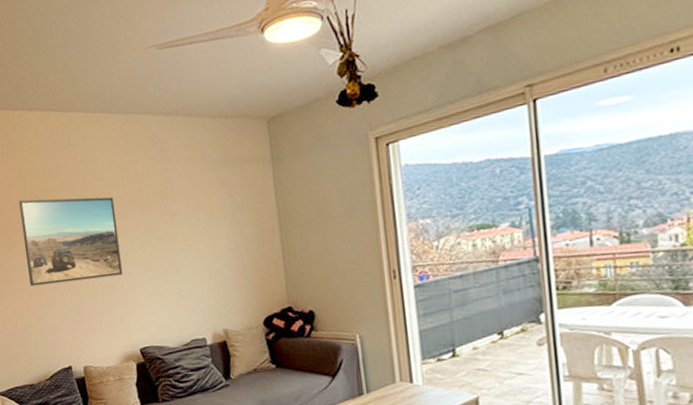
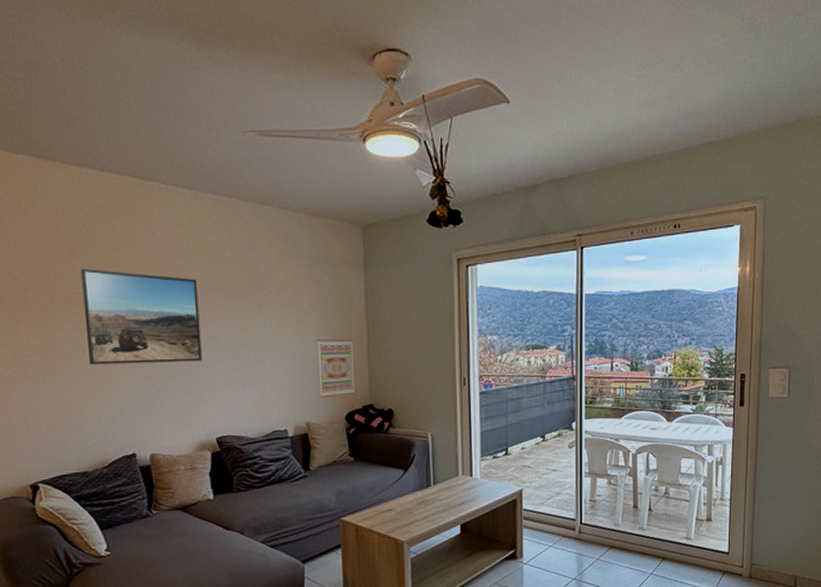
wall art: none [229,239,273,304] -> present [317,339,356,398]

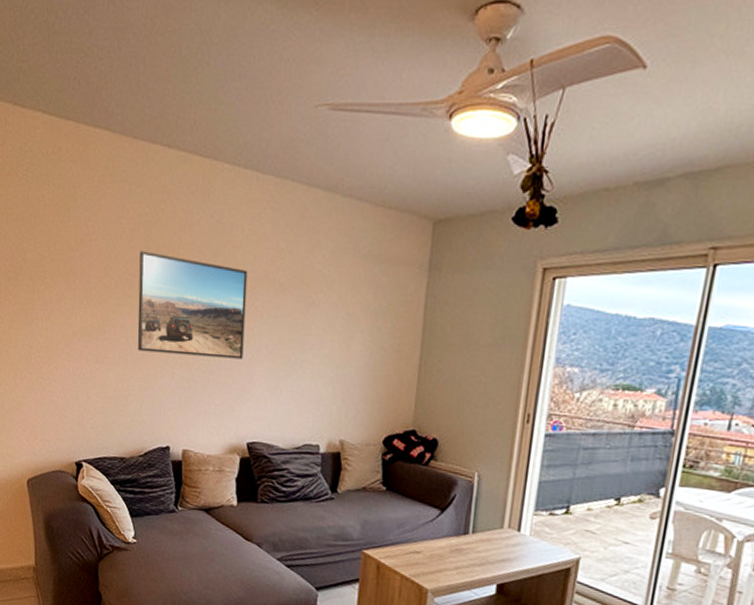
wall art: present [317,339,356,398] -> none [358,350,405,417]

